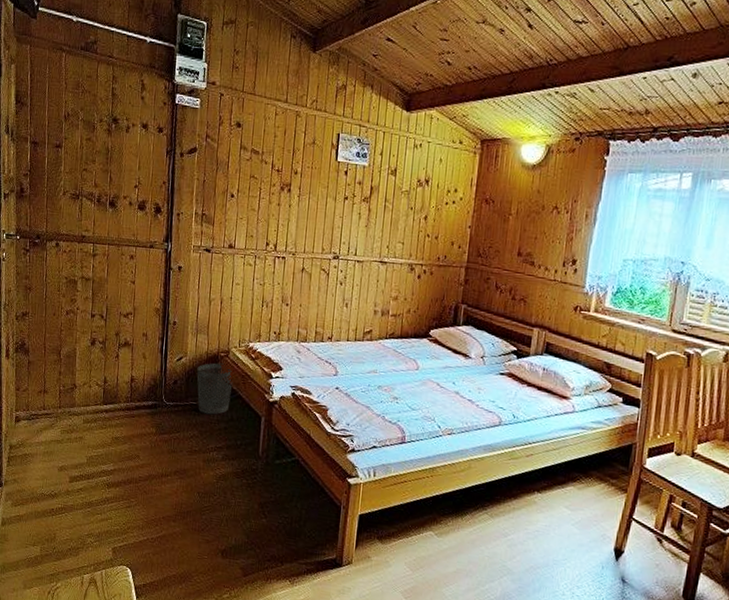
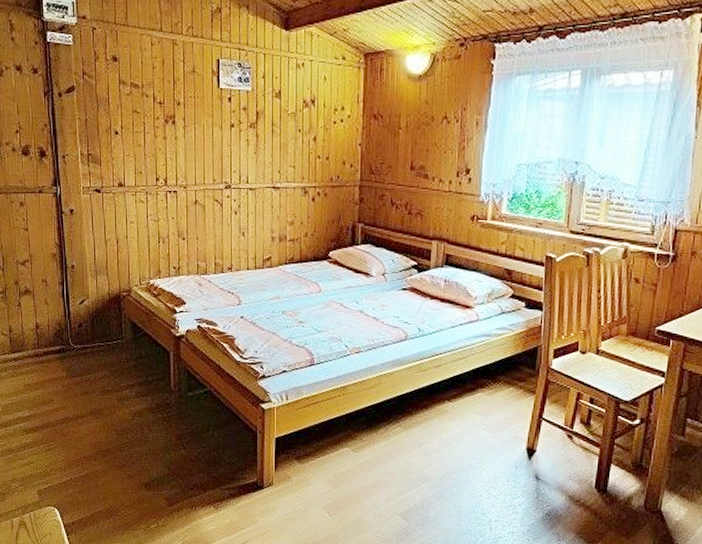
wastebasket: present [196,363,233,415] -> none [101,302,138,354]

